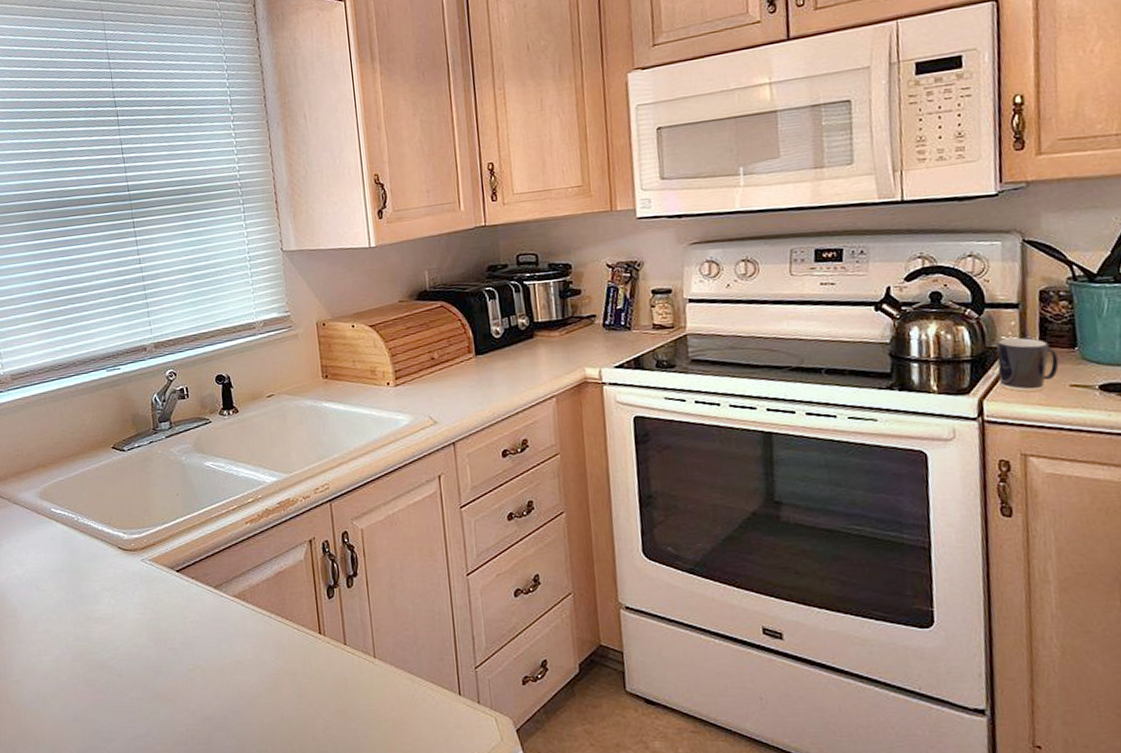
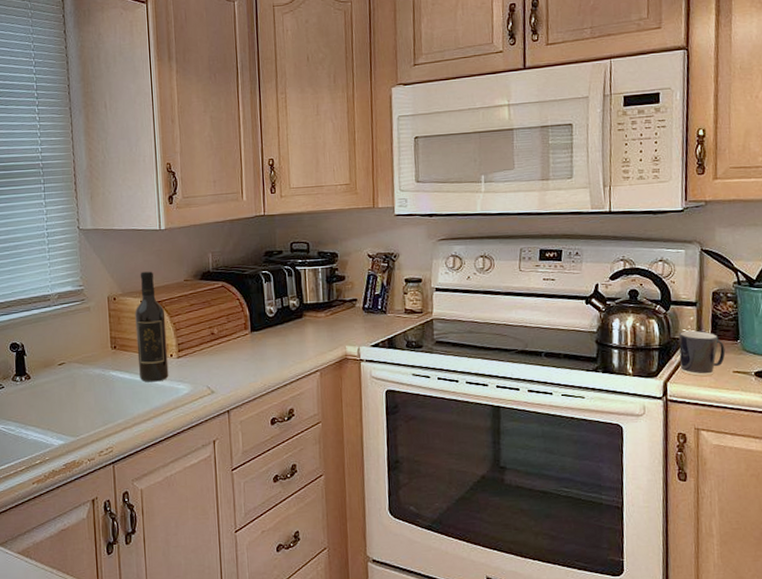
wine bottle: none [346,293,387,414] -> present [135,271,169,382]

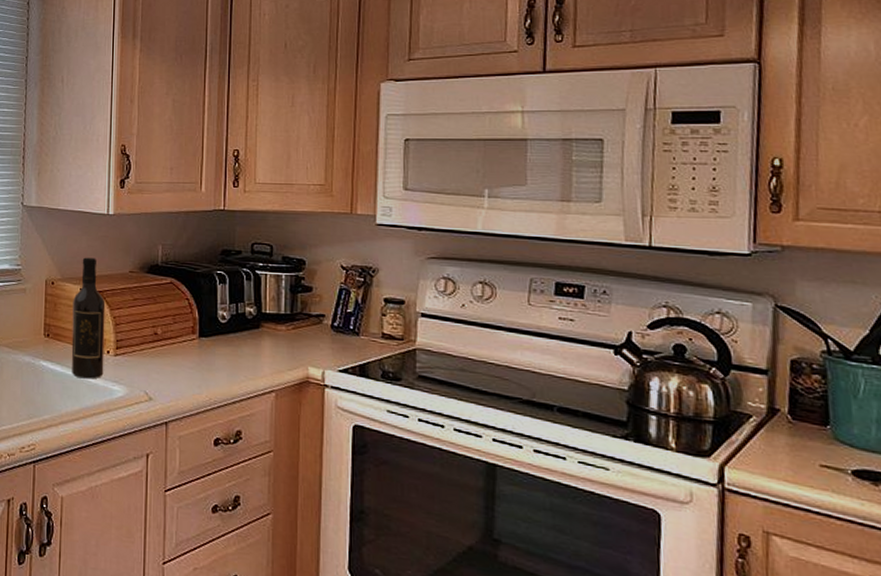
mug: present [678,330,726,377] -> none [741,404,809,467]

